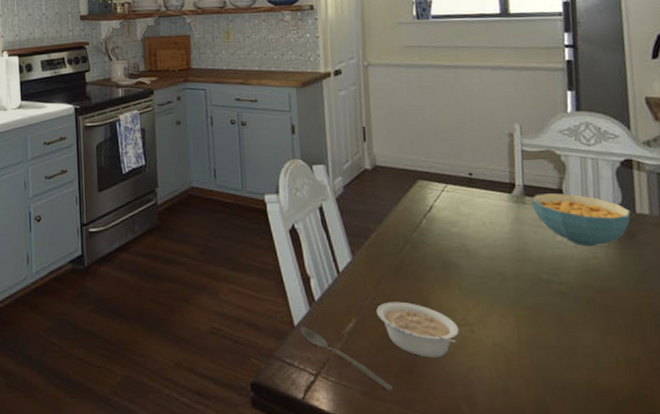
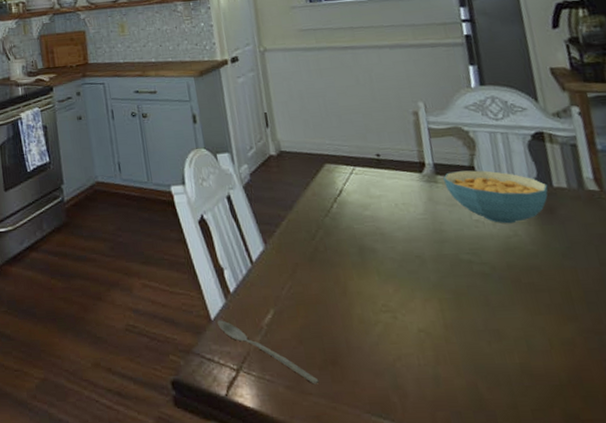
legume: present [376,301,459,358] -> none [294,289,382,348]

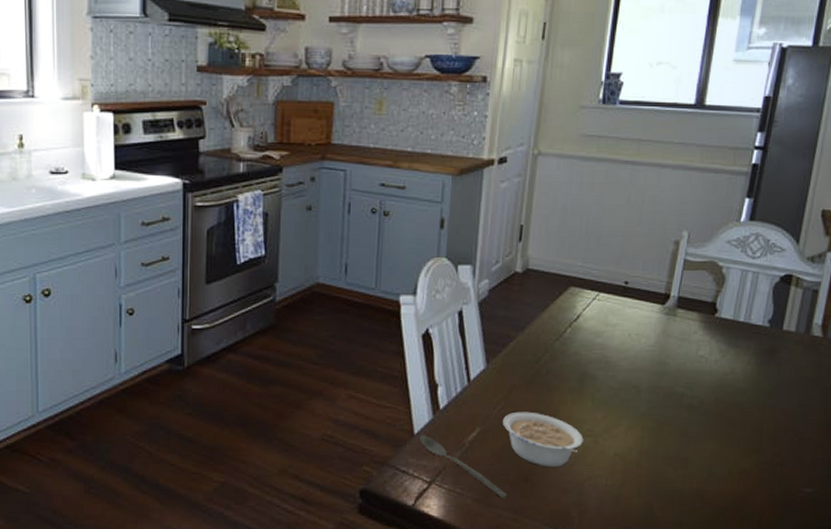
legume: none [294,289,382,348] -> present [503,411,584,468]
cereal bowl: present [443,170,548,224] -> none [682,306,778,362]

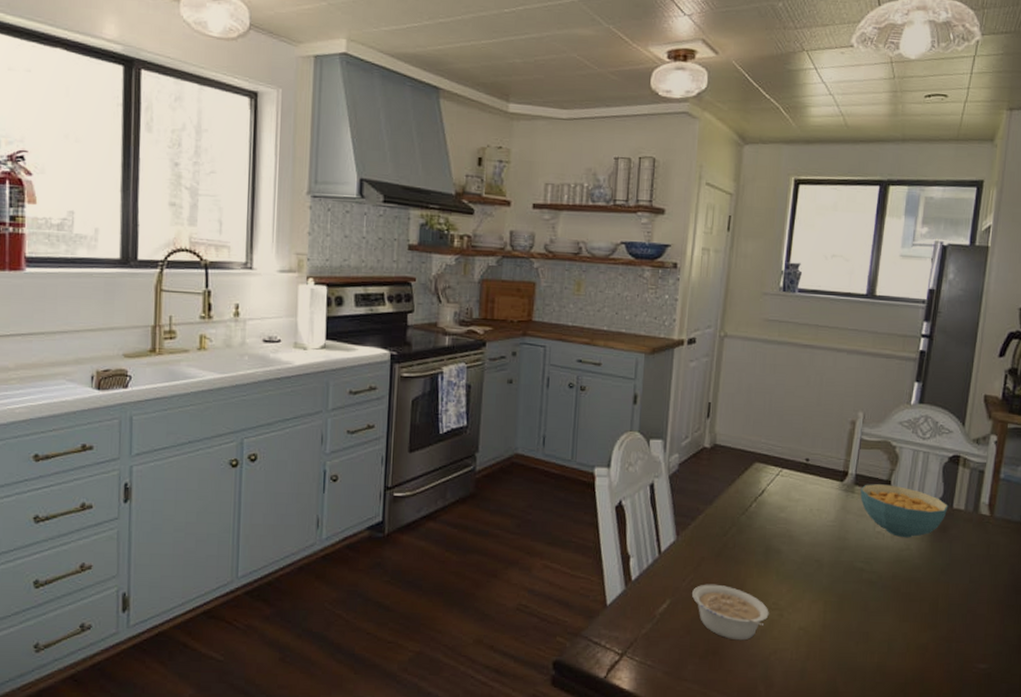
spoon: present [419,435,508,499] -> none [611,606,697,672]
cereal bowl: none [682,306,778,362] -> present [860,484,949,538]

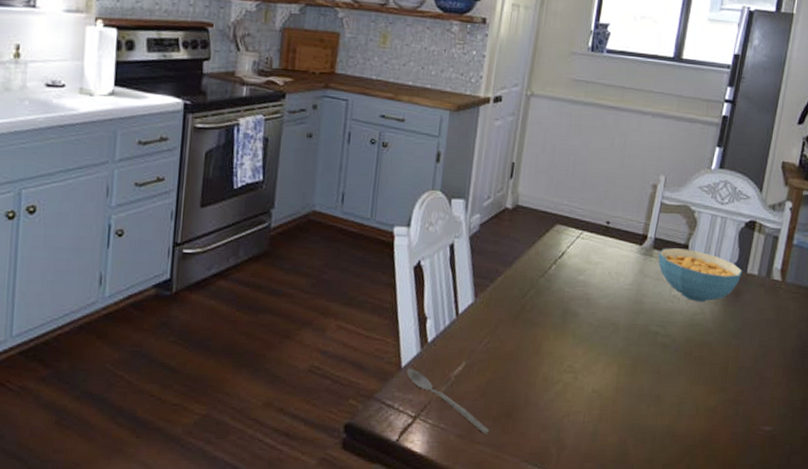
spoon: none [611,606,697,672] -> present [406,368,490,434]
legume: present [692,584,769,641] -> none [488,346,564,403]

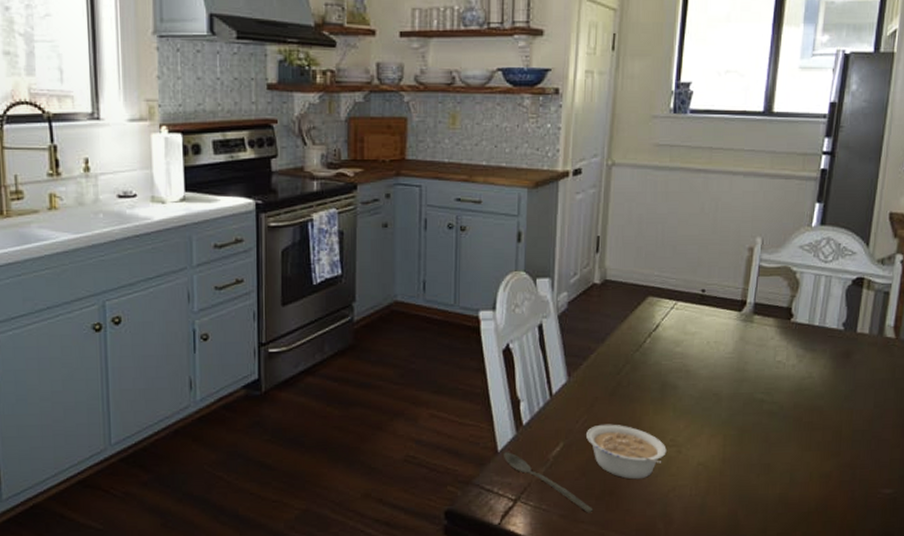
legume: none [488,346,564,403] -> present [586,424,667,480]
cereal bowl: present [658,248,743,302] -> none [759,312,852,366]

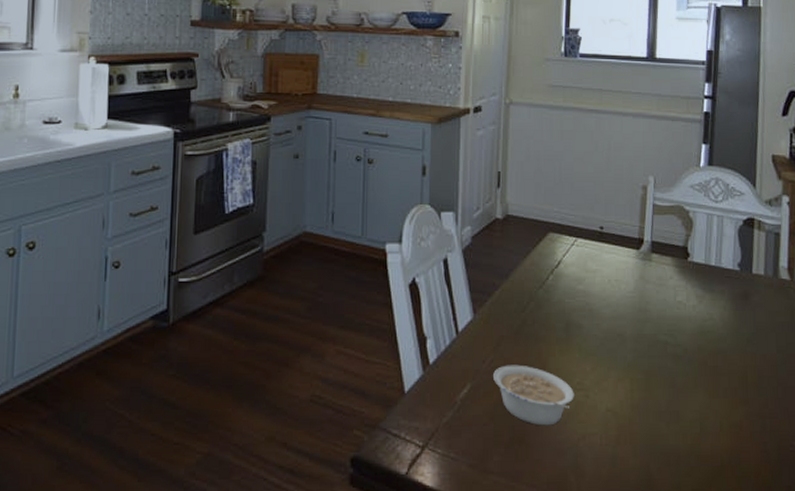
spoon: present [503,452,594,513] -> none [410,393,503,463]

